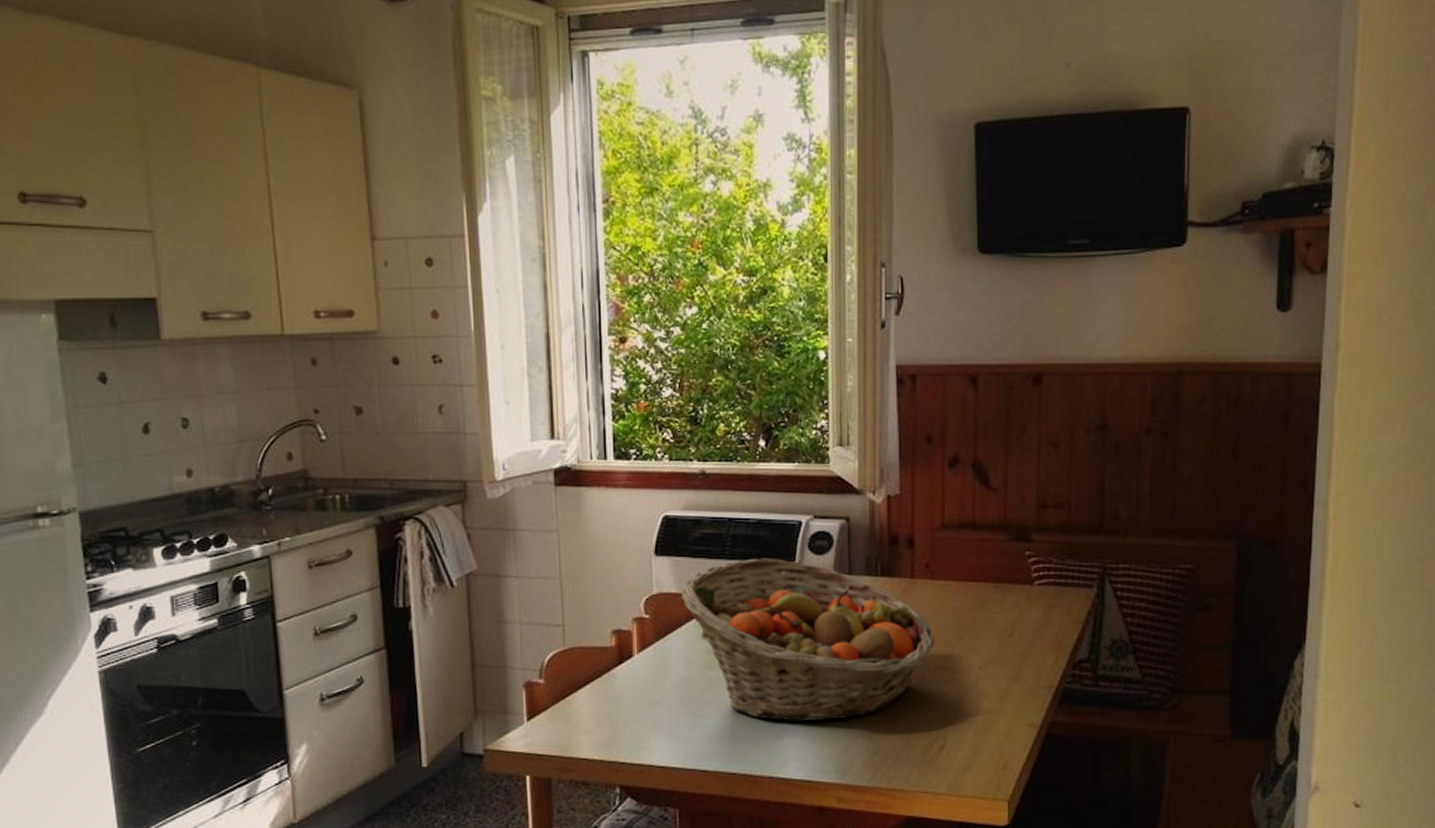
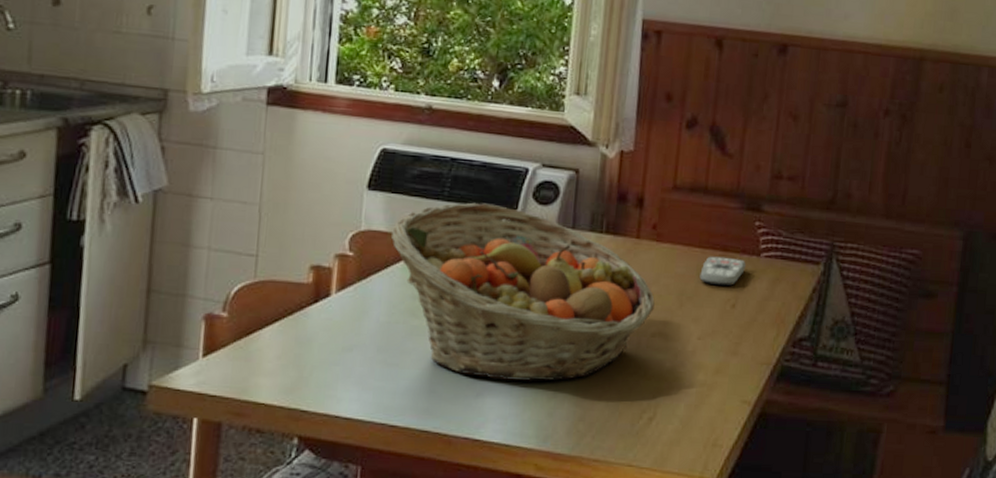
remote control: none [975,588,1020,617] -> present [699,256,747,287]

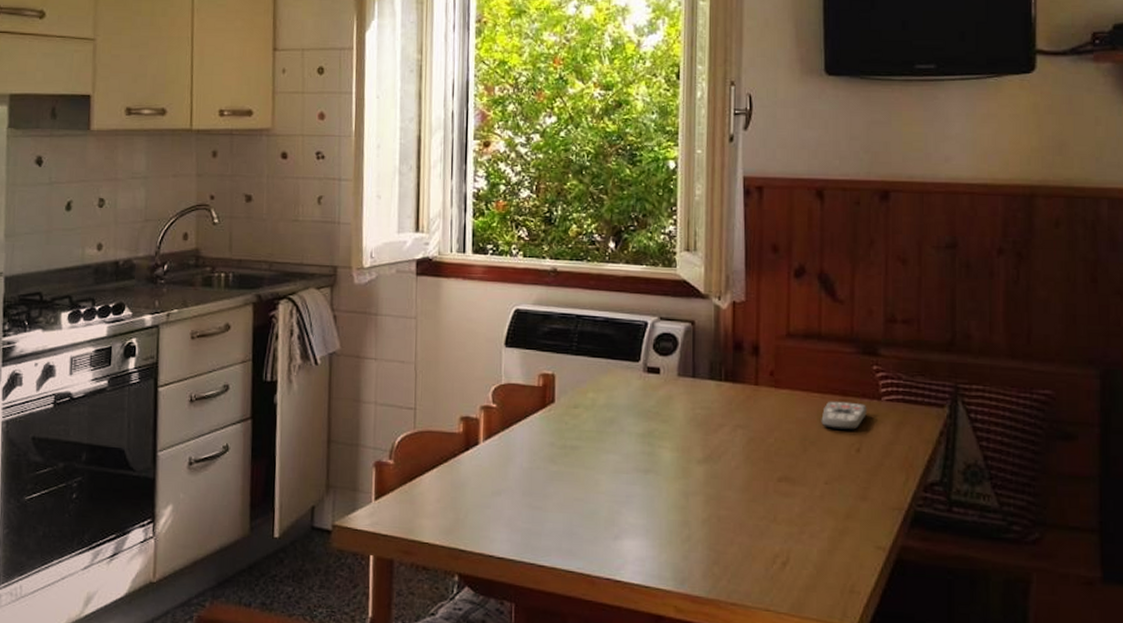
fruit basket: present [391,202,655,381] -> none [528,355,778,525]

